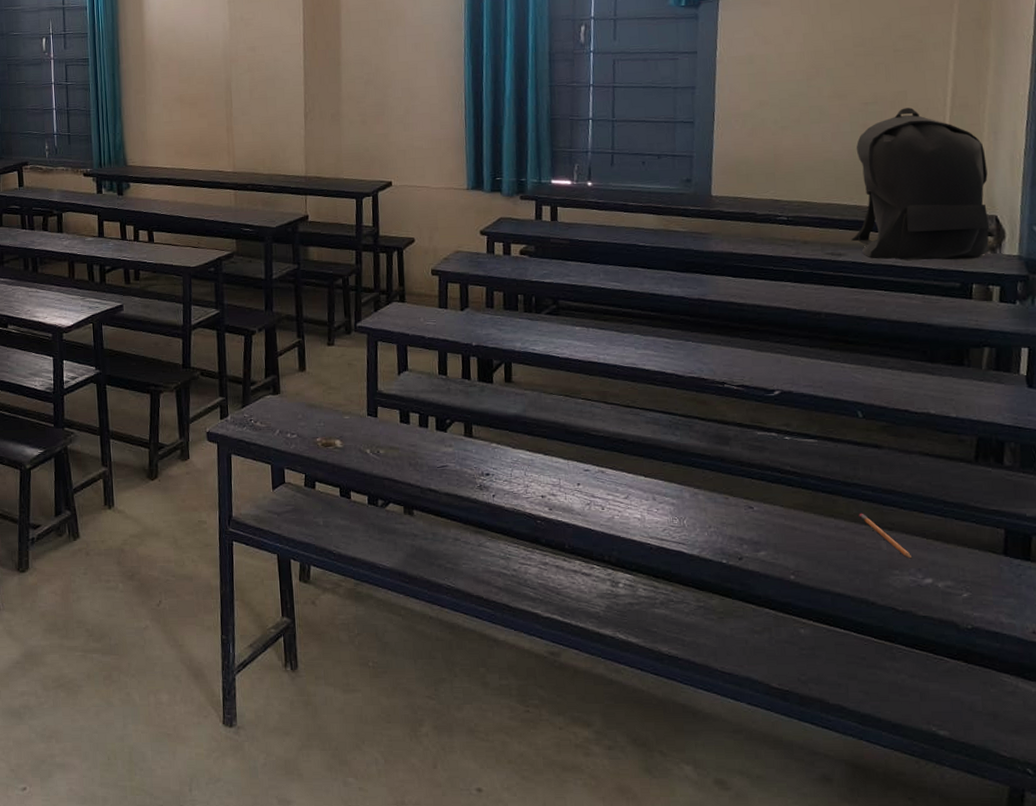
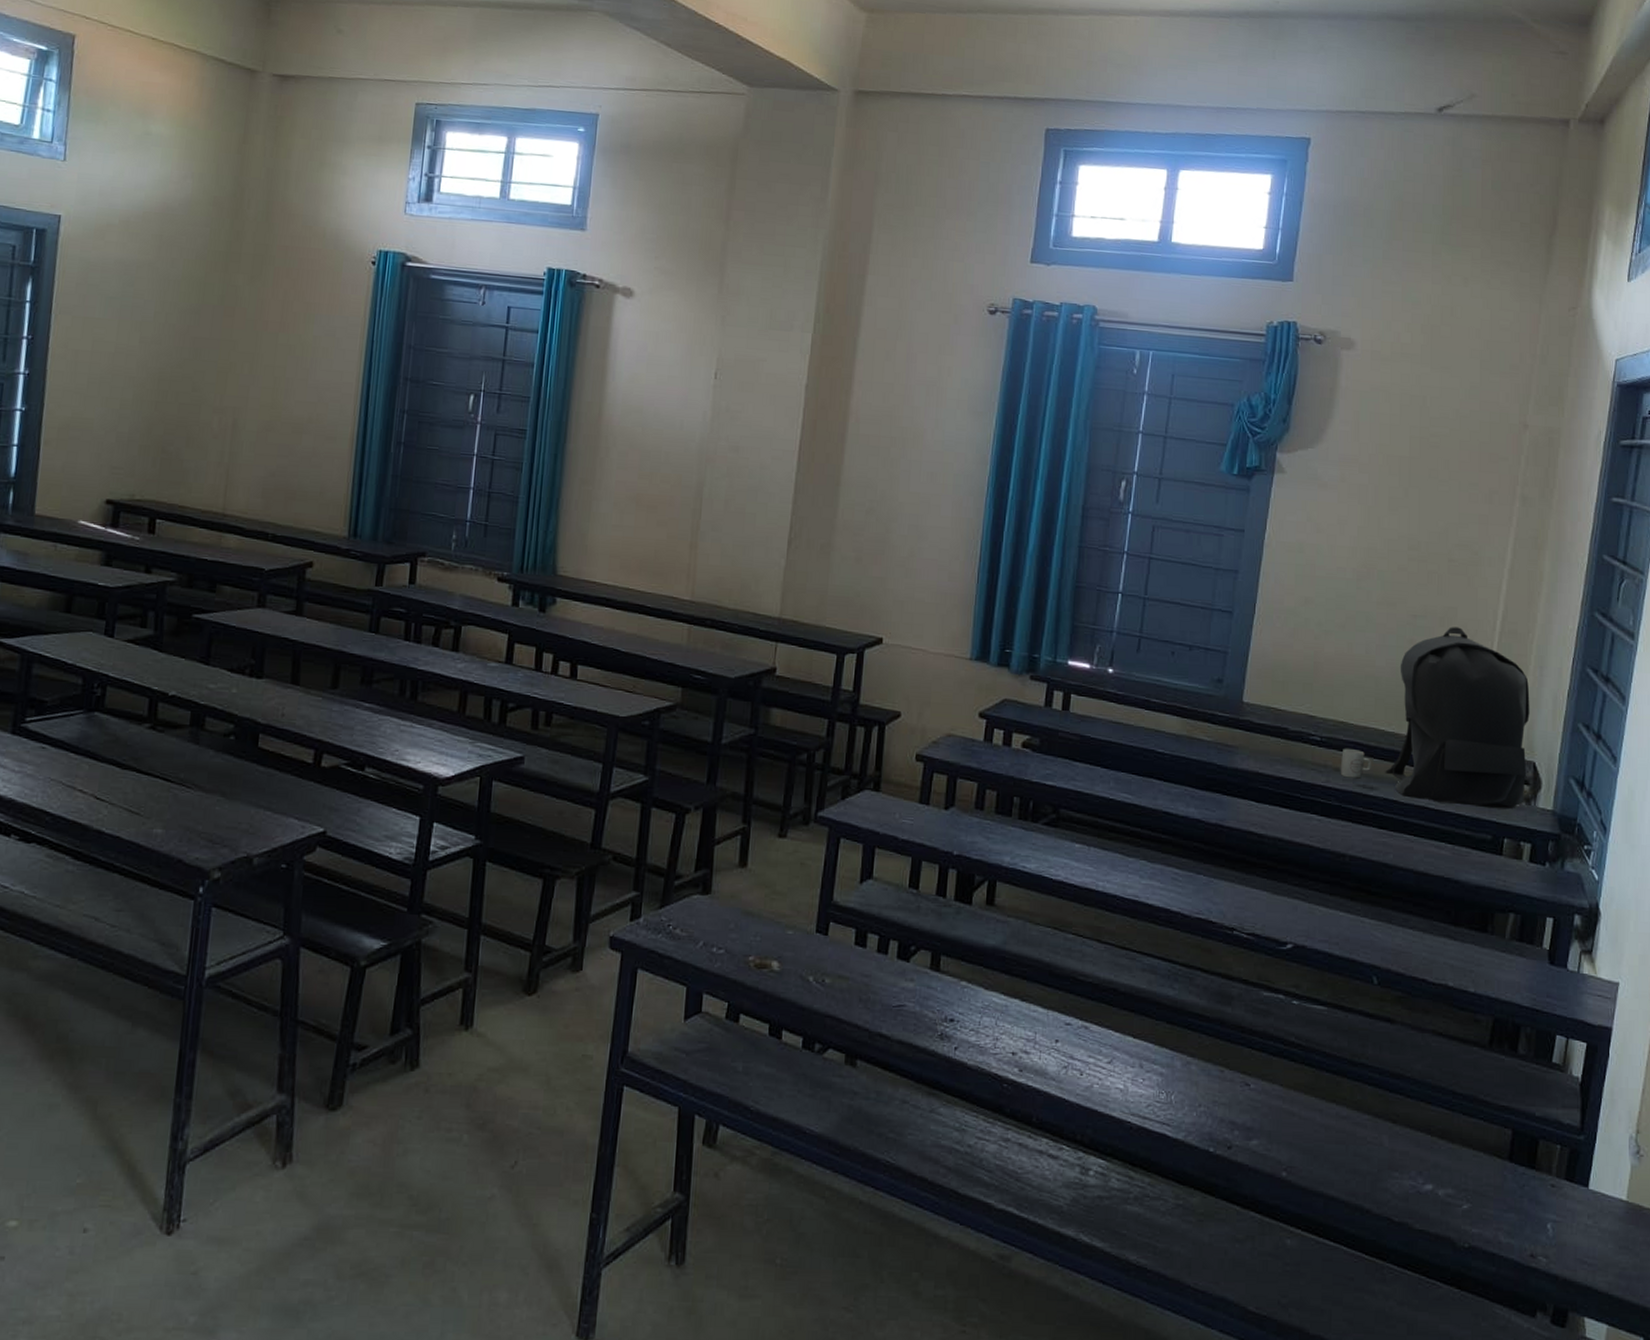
mug: none [807,223,838,249] -> present [1340,748,1372,780]
pencil: present [858,513,913,560] -> none [1362,1099,1415,1161]

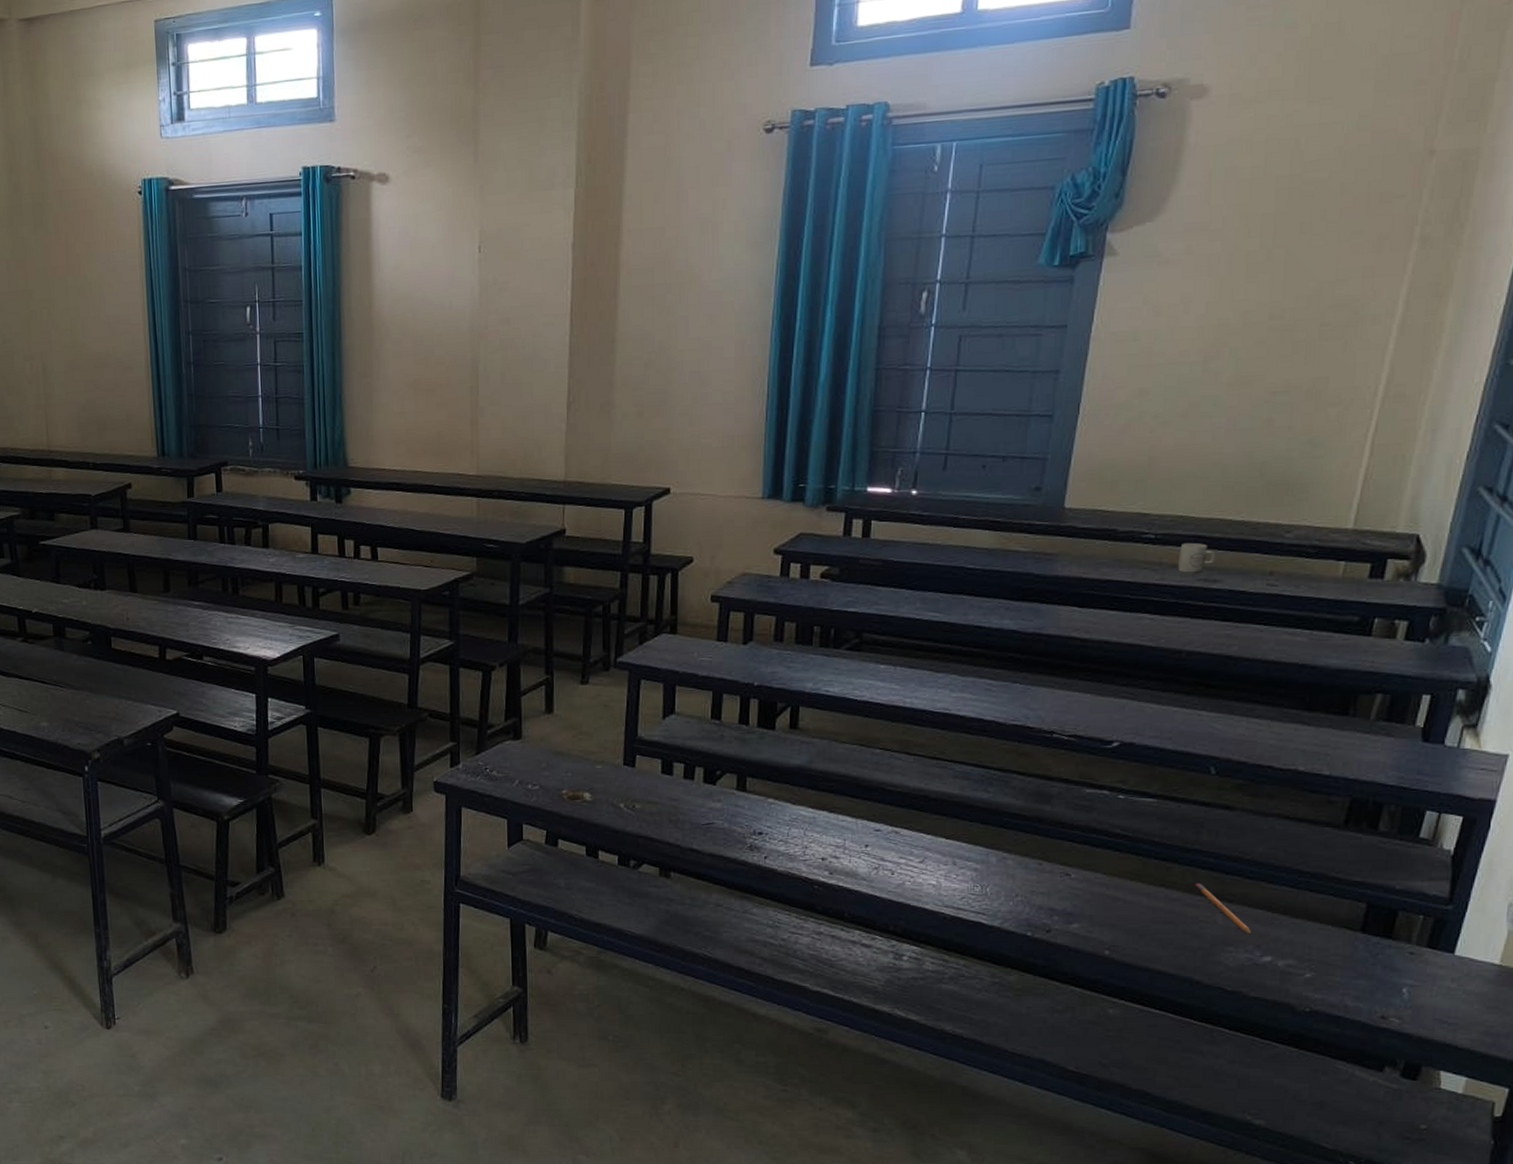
pencil: none [1362,1099,1415,1161] -> present [1195,882,1252,936]
backpack: present [1385,627,1530,810] -> none [1231,398,1418,589]

